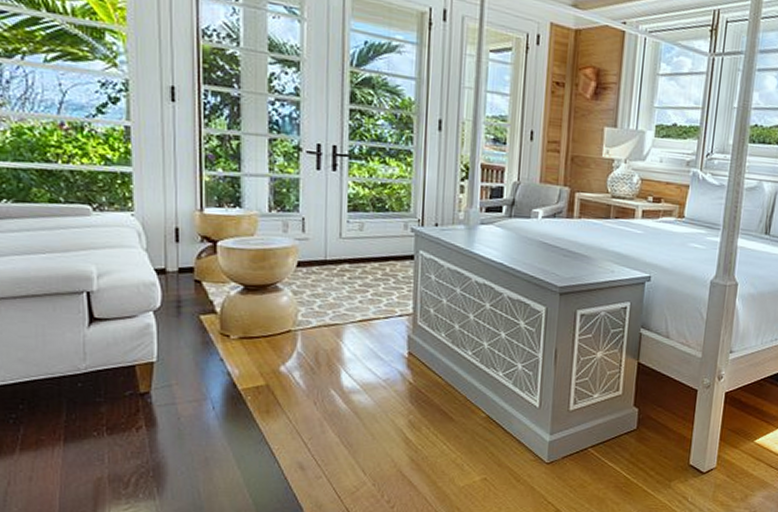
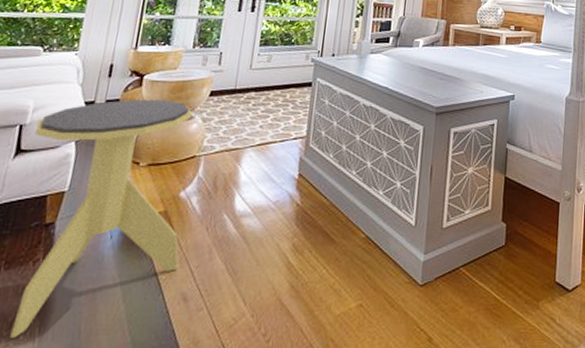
side table: none [106,267,289,496] -> present [10,99,193,338]

